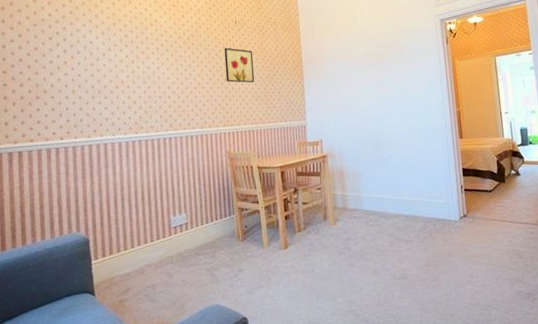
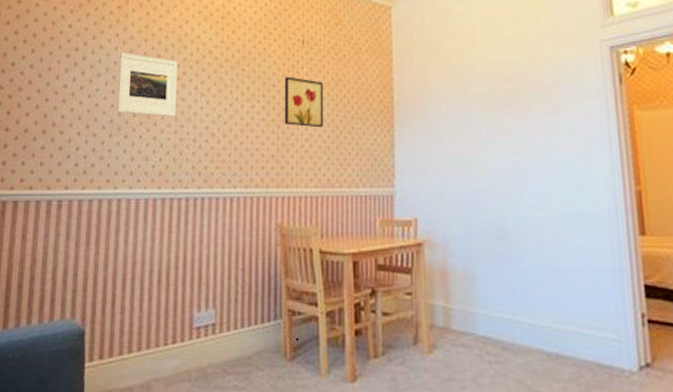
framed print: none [94,34,144,82] -> present [117,53,178,117]

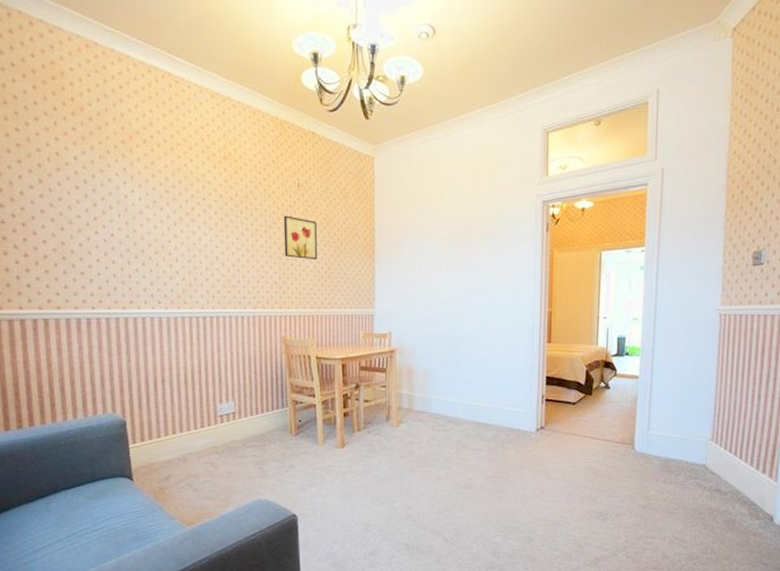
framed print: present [117,53,178,117] -> none [129,187,188,248]

